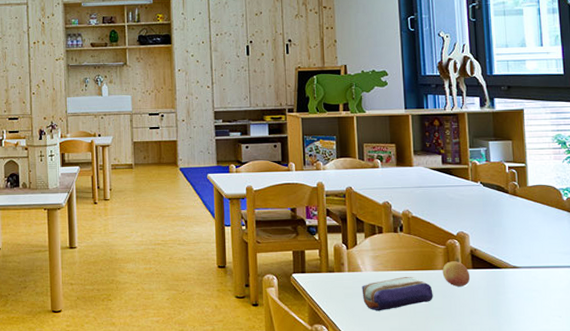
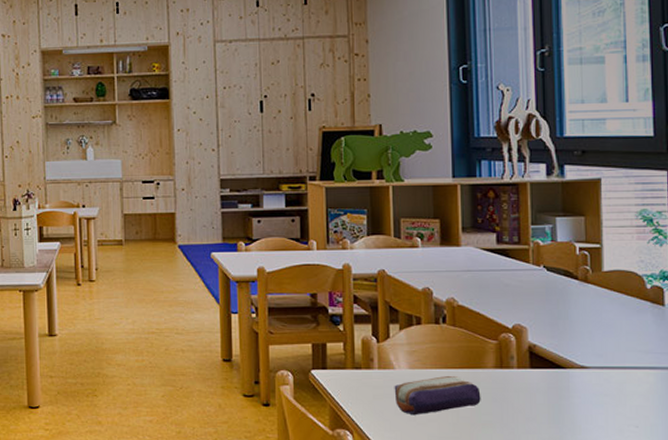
fruit: present [442,261,471,287] -> none [493,359,528,389]

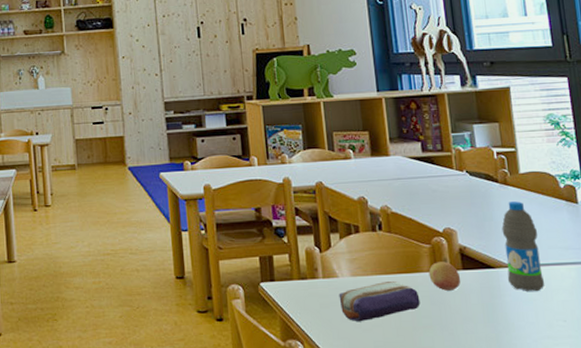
fruit: none [493,359,528,389] -> present [428,261,461,291]
water bottle: none [577,300,619,394] -> present [501,201,545,291]

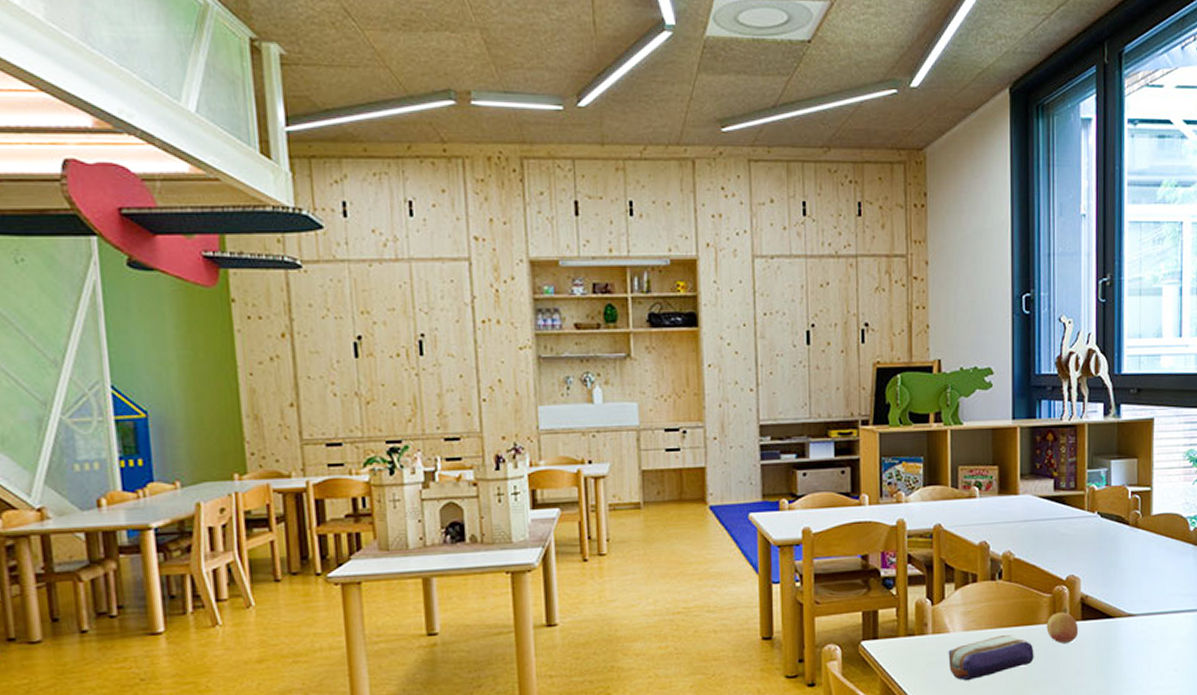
water bottle: present [501,201,545,291] -> none [1125,545,1162,641]

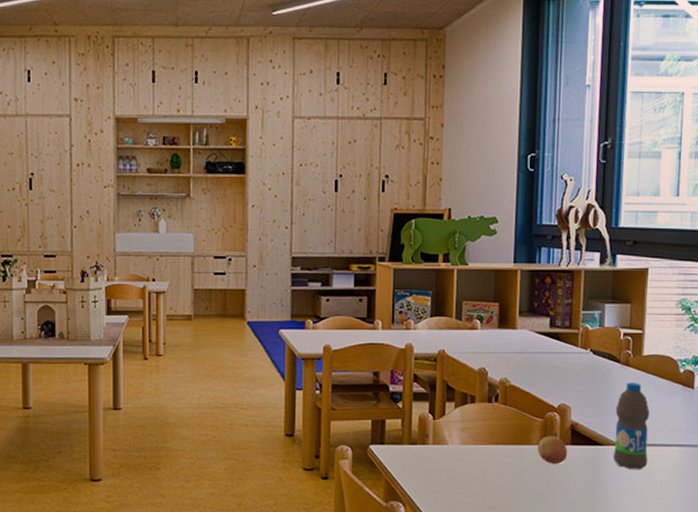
pencil case: present [948,634,1034,681] -> none [446,451,525,488]
water bottle: none [1125,545,1162,641] -> present [612,383,650,469]

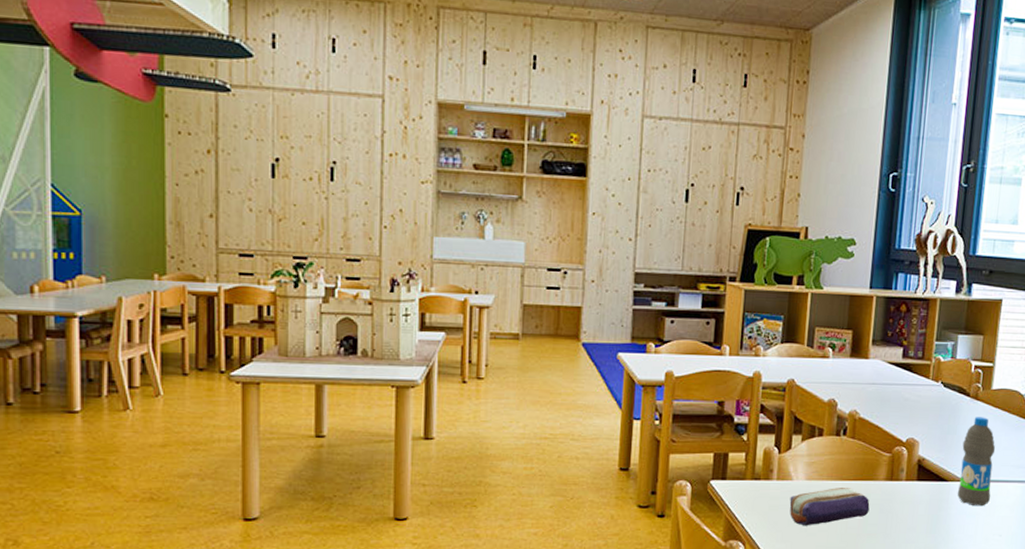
pencil case: none [446,451,525,488] -> present [789,487,870,526]
fruit: present [537,436,568,464] -> none [883,471,914,500]

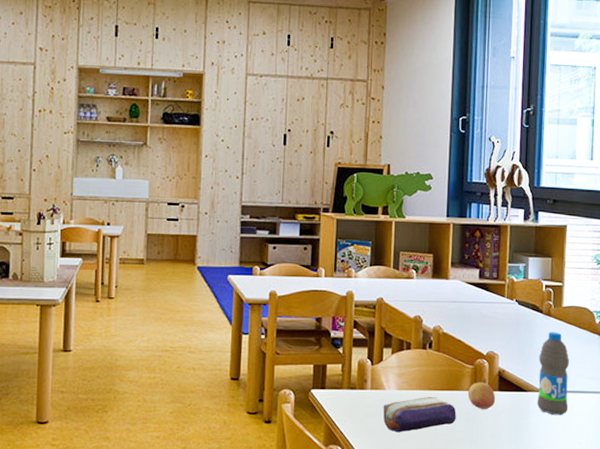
fruit: none [883,471,914,500] -> present [468,382,496,409]

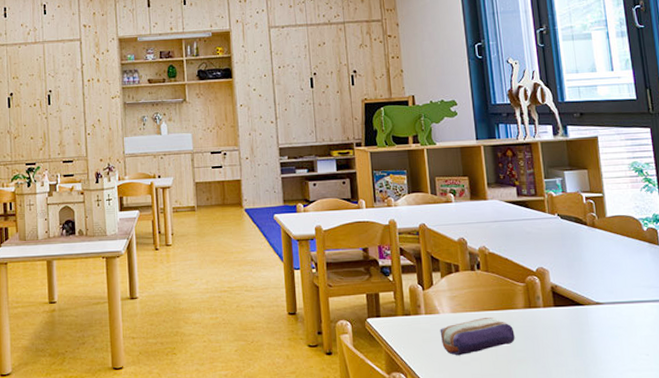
fruit: present [468,382,496,409] -> none [523,299,553,326]
water bottle: present [536,332,570,415] -> none [590,243,630,327]

